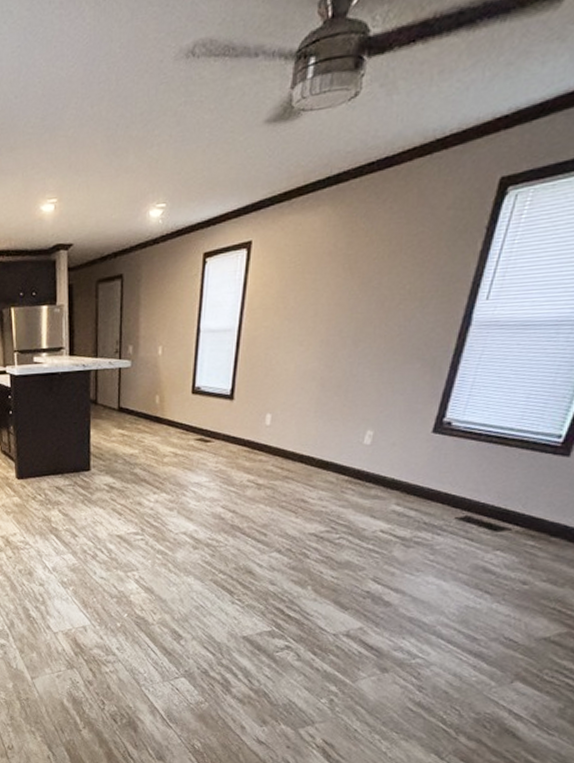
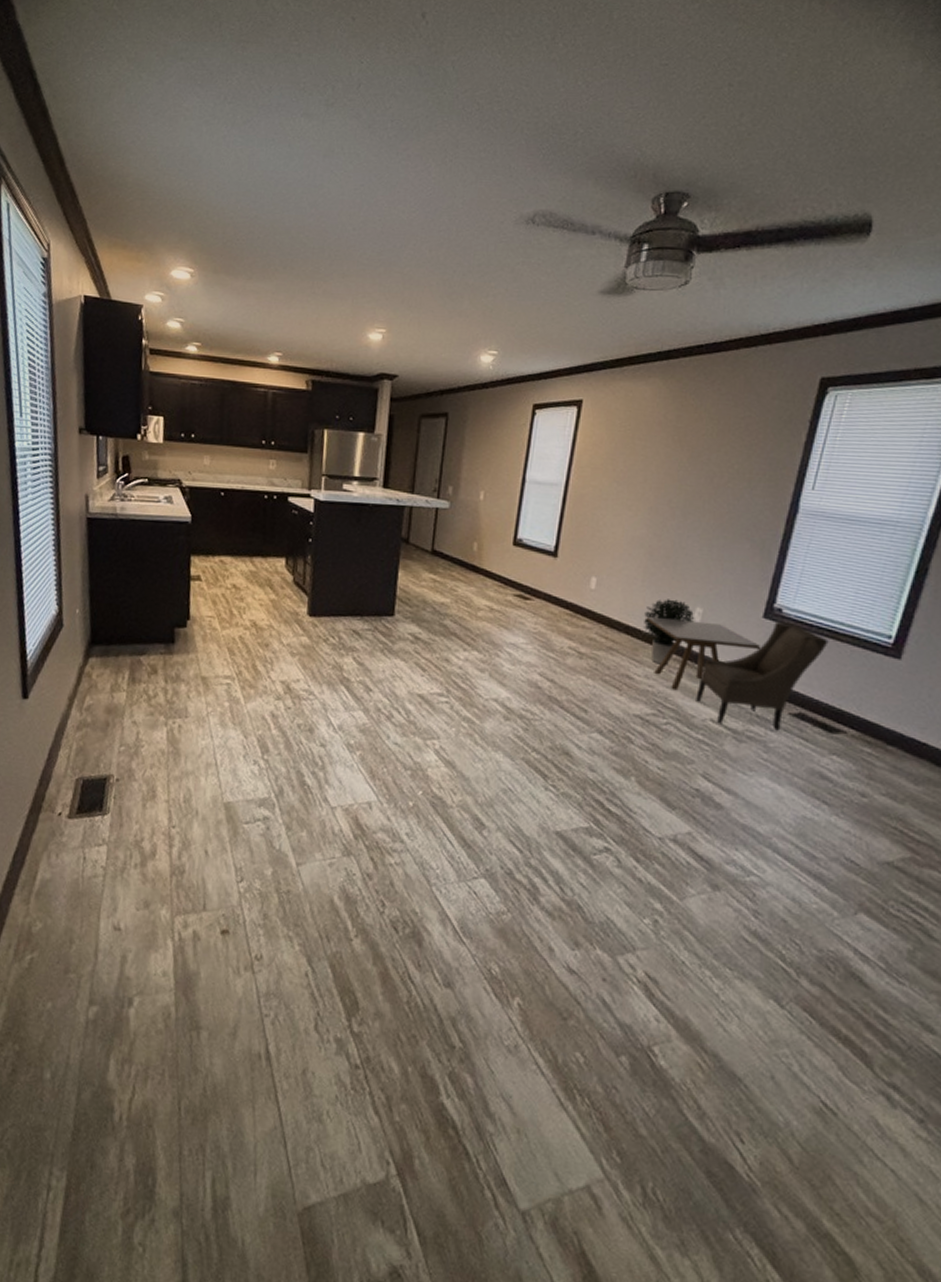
potted plant: none [317,425,366,487] -> present [644,599,695,665]
side table: none [319,443,429,508] -> present [646,616,760,691]
armchair: none [366,434,497,534] -> present [696,621,829,731]

